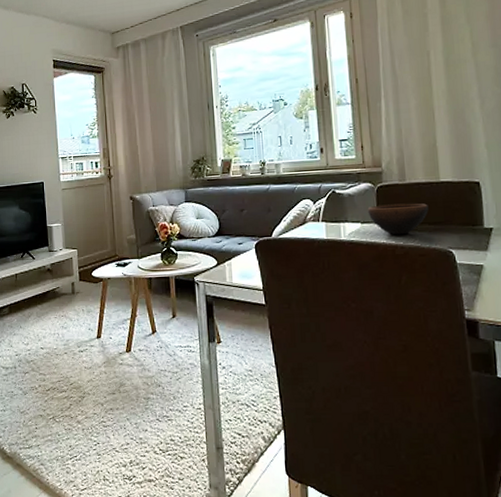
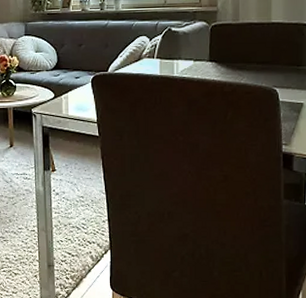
bowl: present [367,203,429,235] -> none [201,42,258,73]

